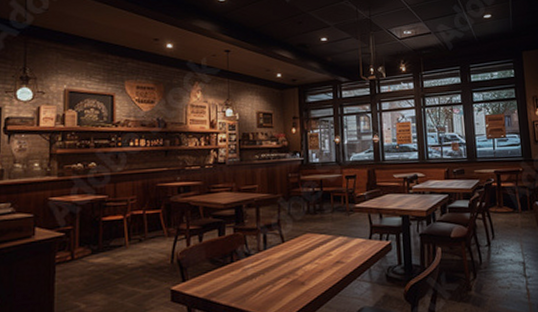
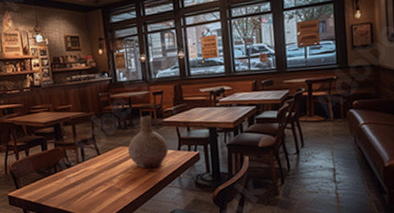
vase: none [315,200,360,259] -> present [127,115,169,169]

